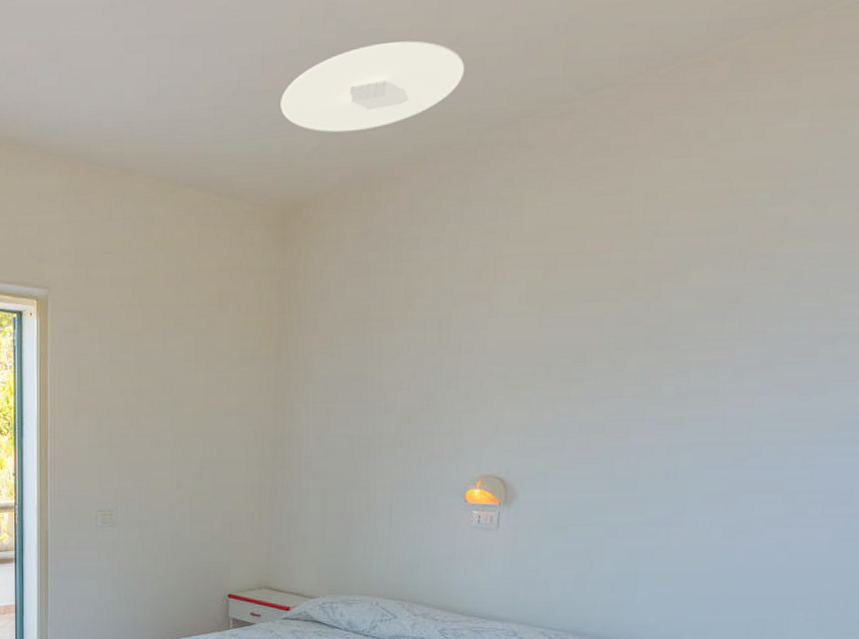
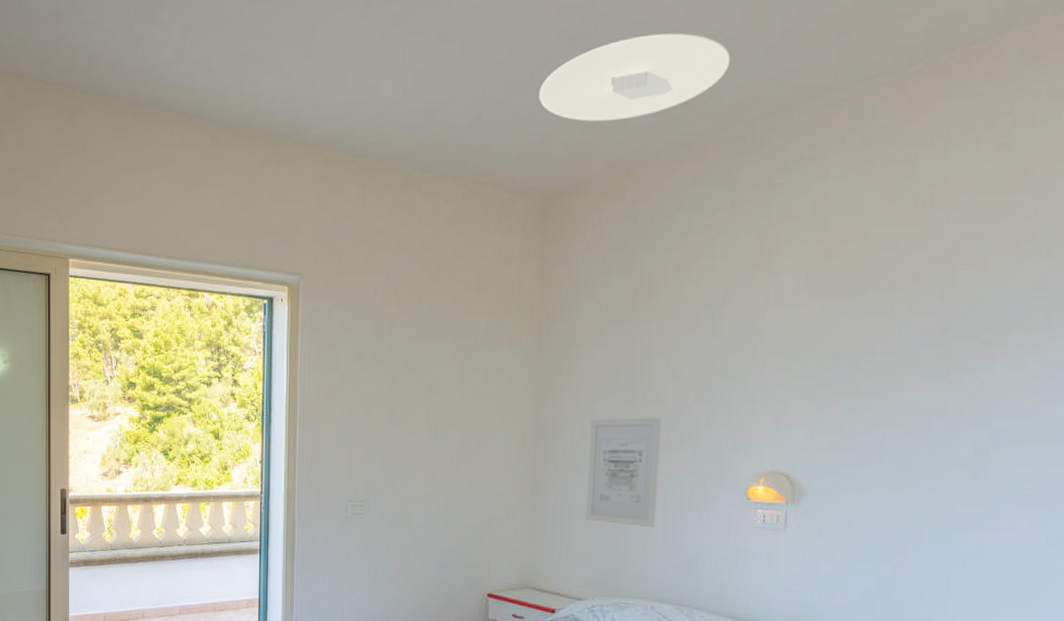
wall art: none [318,426,390,530] -> present [586,418,662,528]

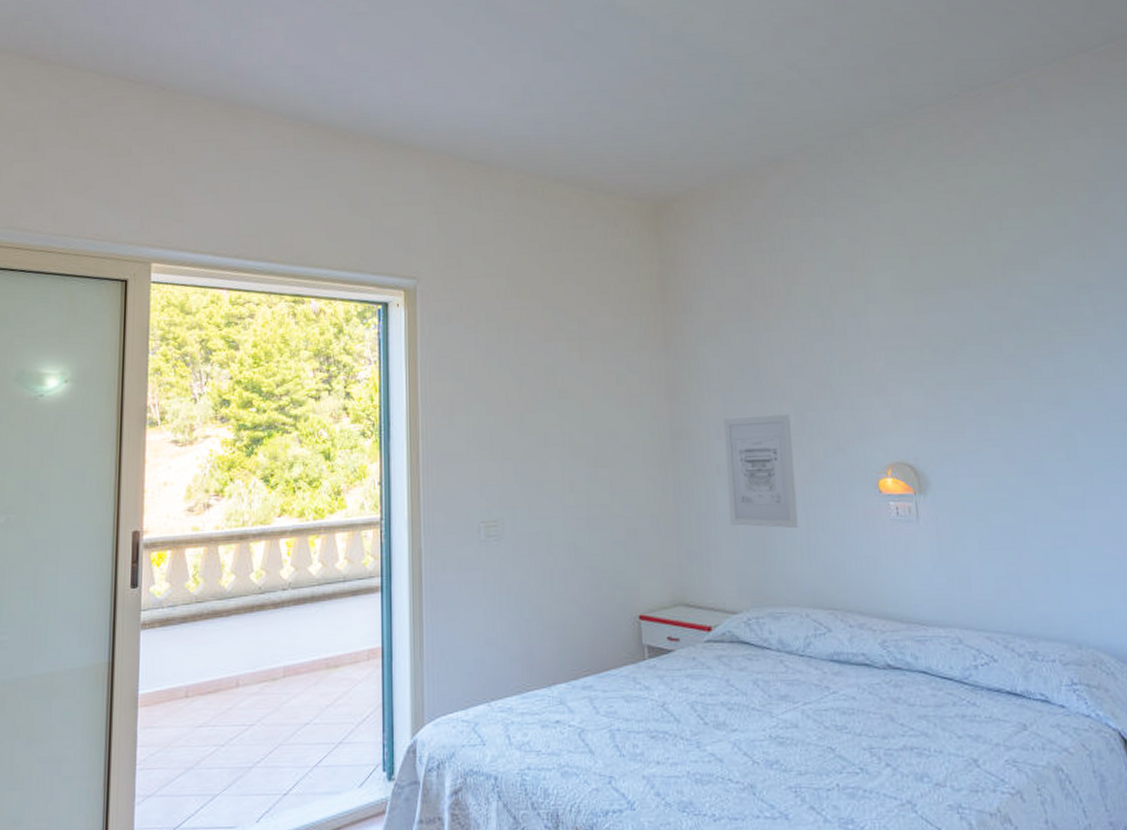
ceiling light: present [539,33,731,122] -> none [641,63,805,137]

